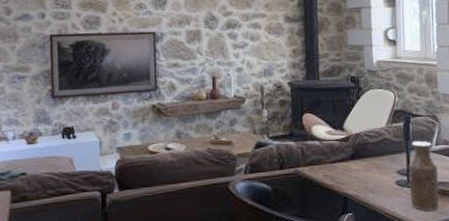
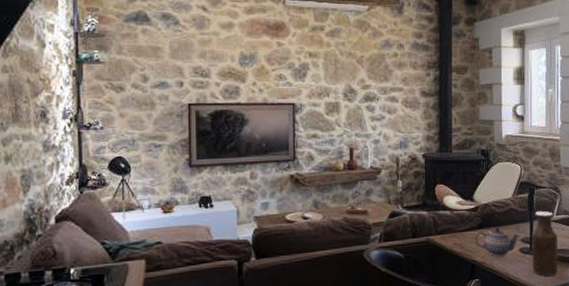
teapot: none [346,158,396,190] -> present [474,227,520,257]

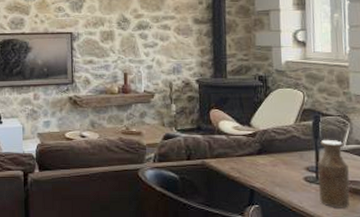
teapot: present [474,227,520,257] -> none [253,154,305,184]

